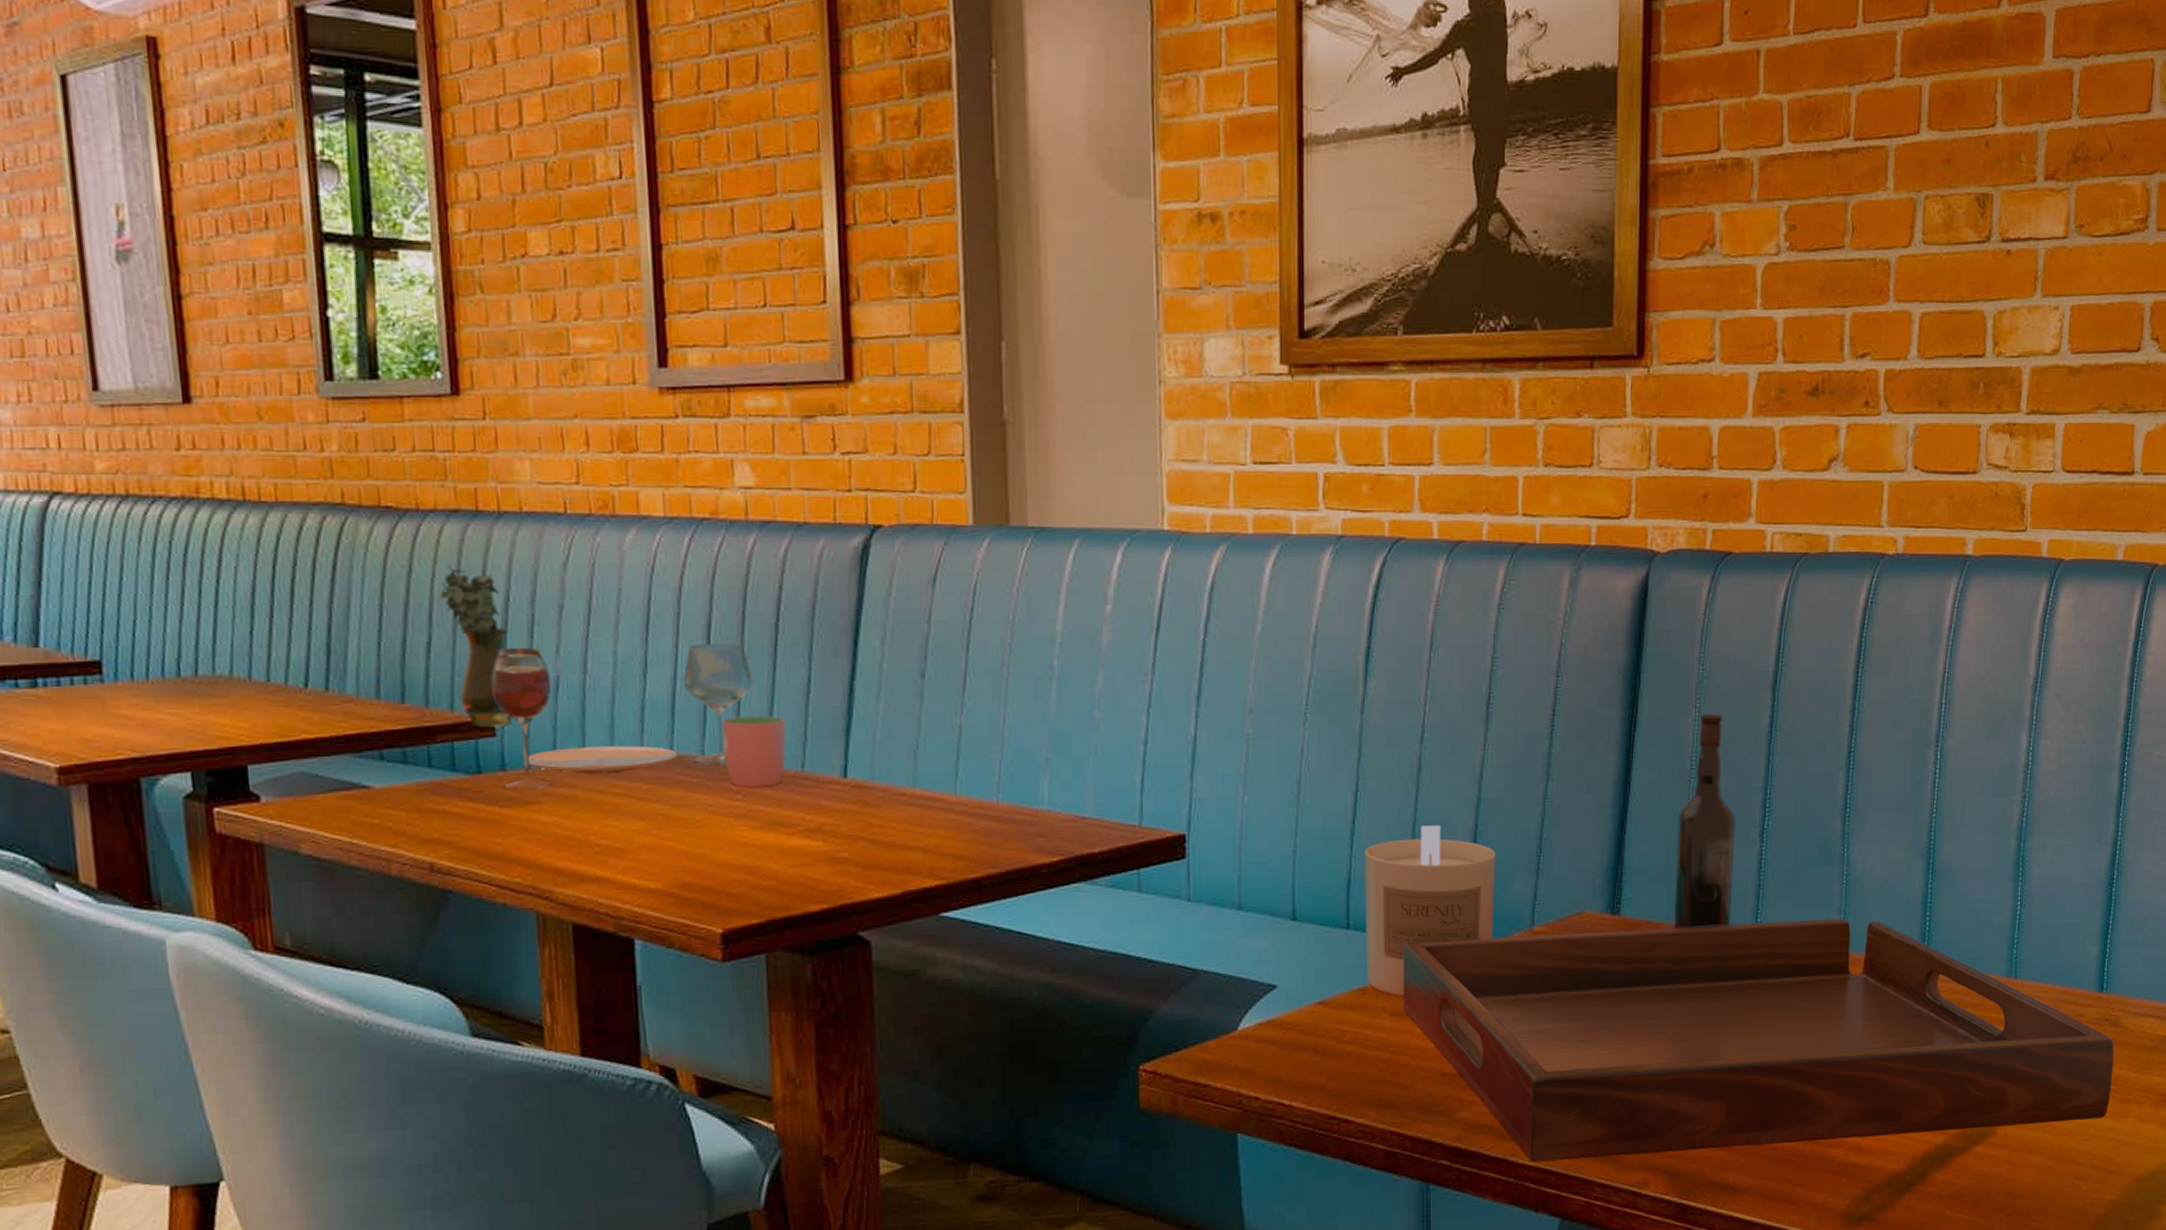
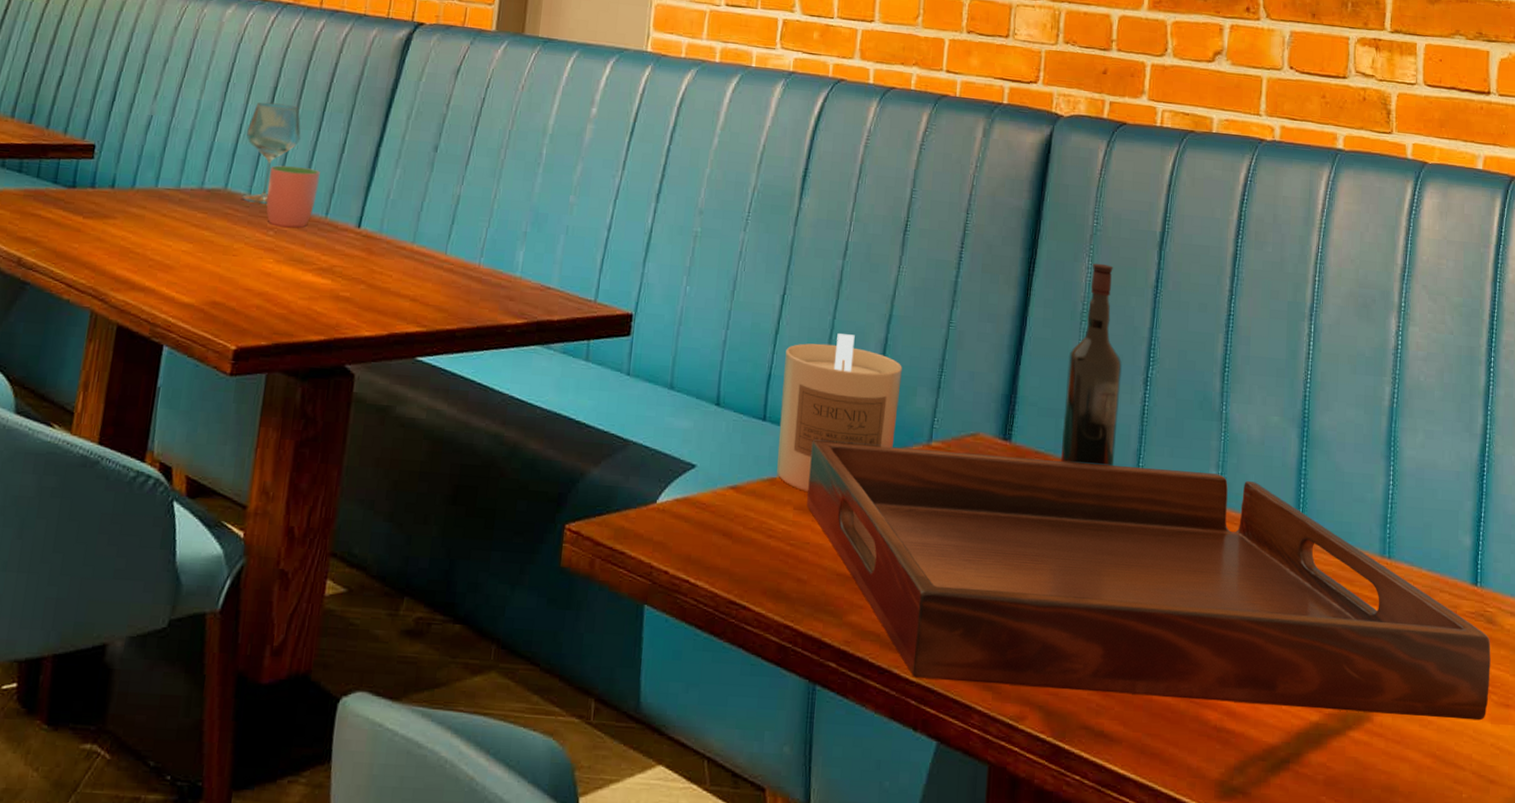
vase: present [440,565,513,727] -> none [73,18,123,152]
wineglass: present [491,647,552,791] -> none [90,88,147,207]
plate: present [529,745,678,773] -> none [114,175,230,201]

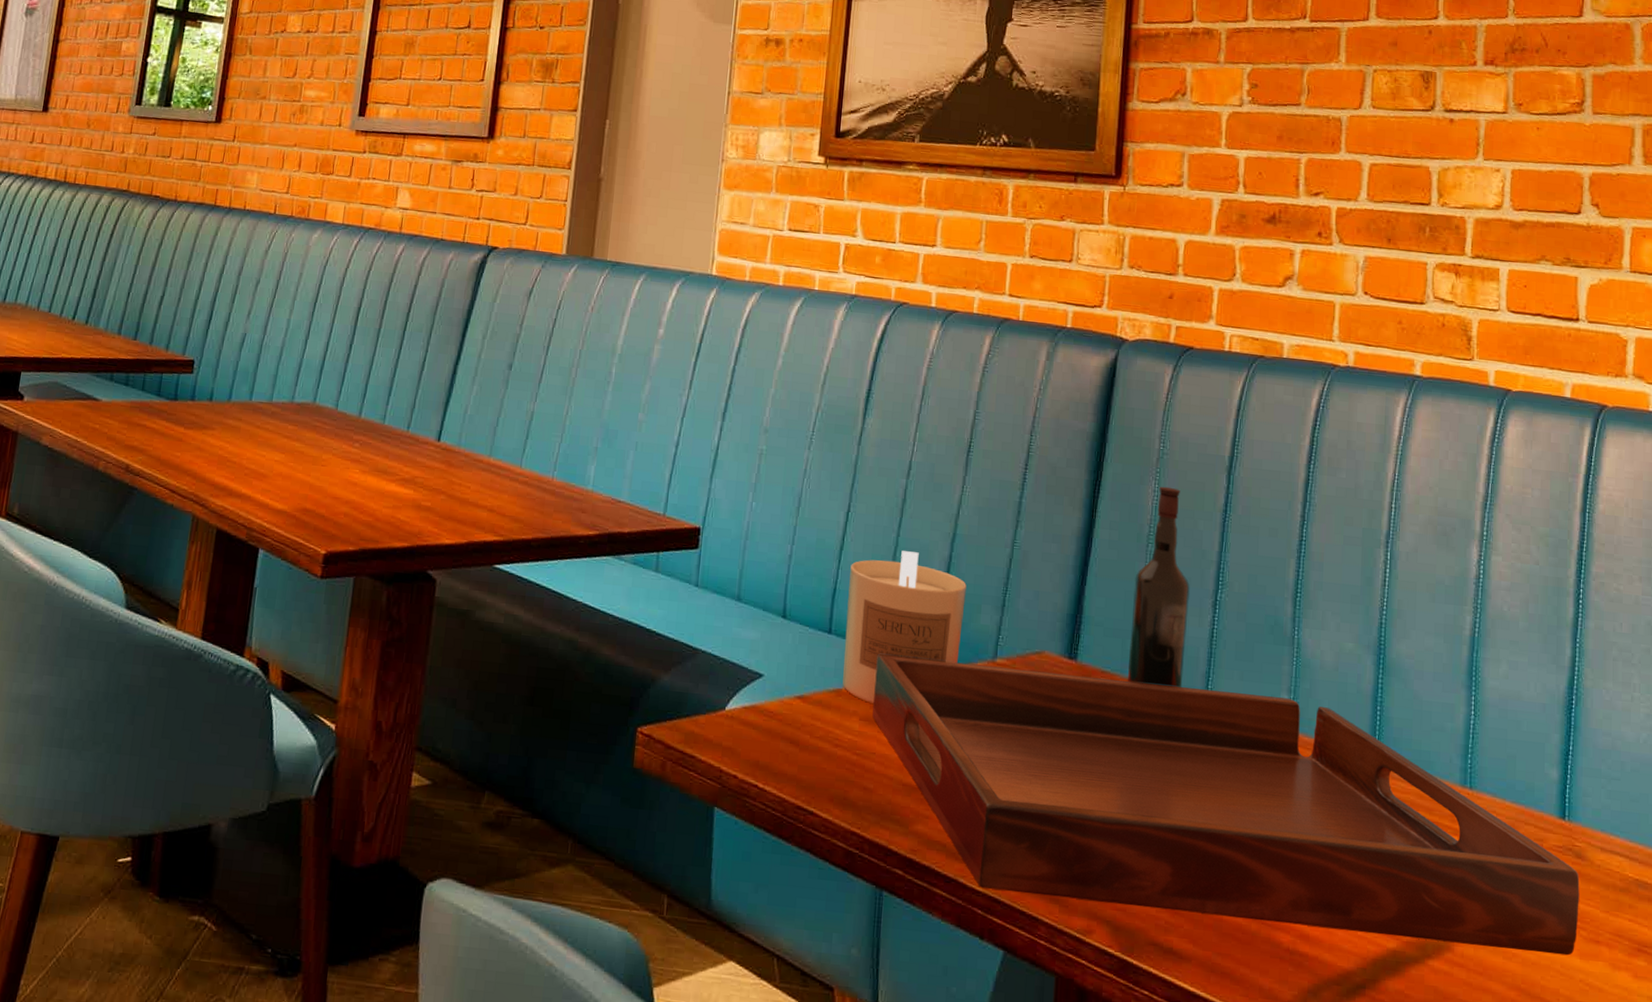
wine glass: present [242,102,301,205] -> none [329,321,384,419]
cup: present [266,165,320,229] -> none [352,381,402,441]

